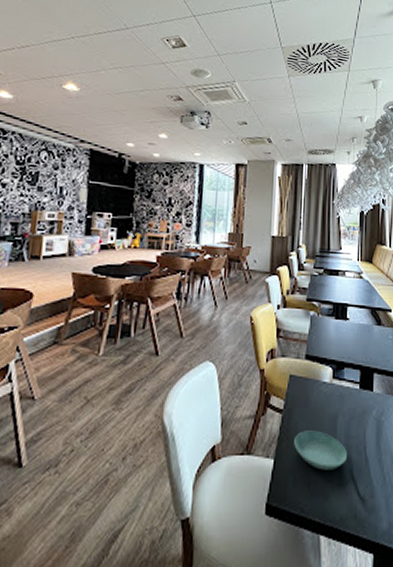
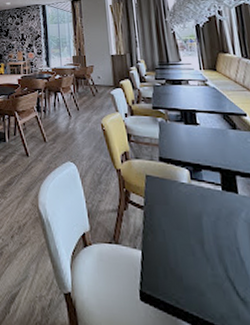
saucer: present [294,430,348,470] -> none [159,227,220,267]

